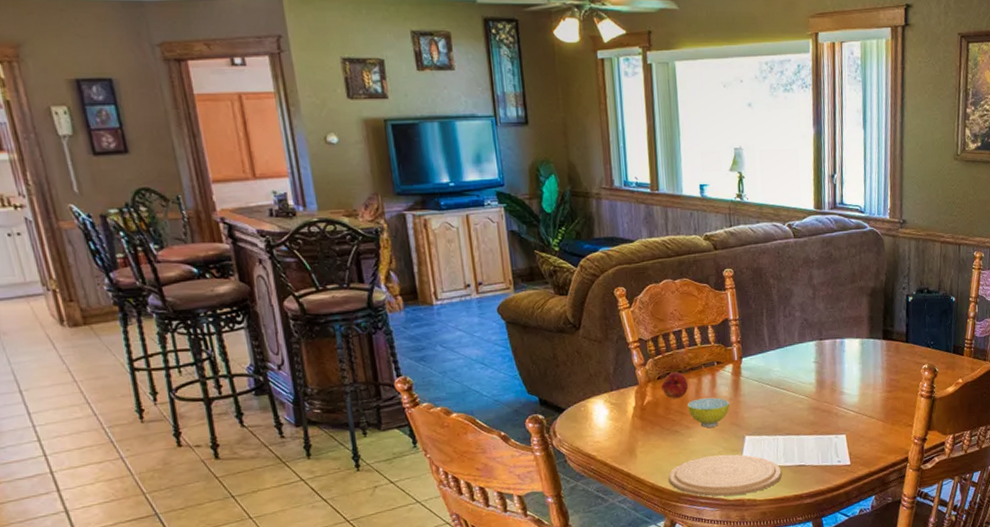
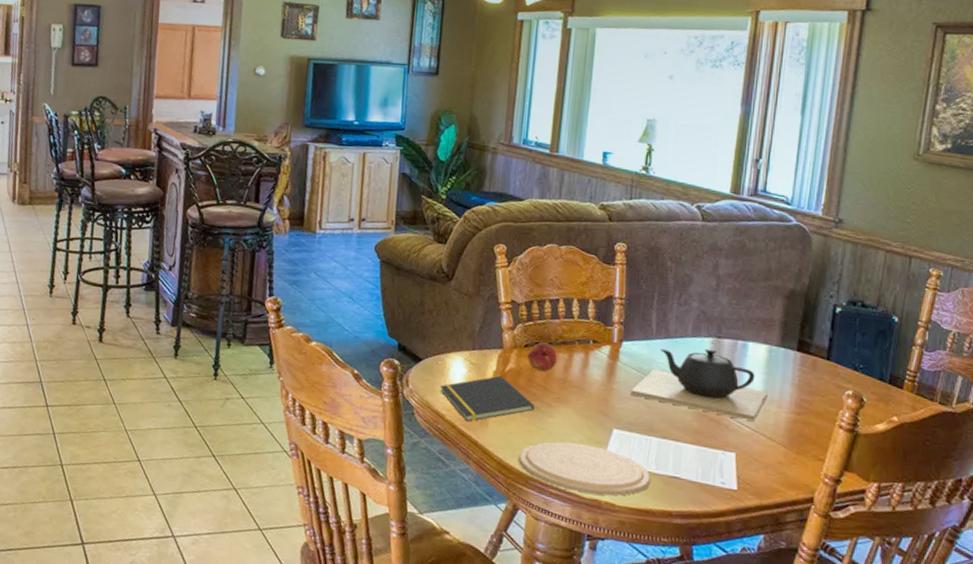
notepad: none [586,409,675,458] -> present [439,375,535,422]
bowl: present [687,397,730,428] -> none [552,376,600,411]
teapot: none [755,351,864,406] -> present [631,348,767,421]

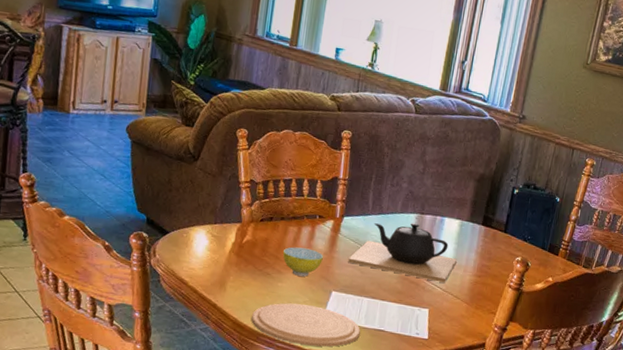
notepad: present [439,375,535,422] -> none [184,246,267,287]
fruit: present [527,342,557,372] -> none [262,217,288,244]
bowl: none [552,376,600,411] -> present [282,247,323,277]

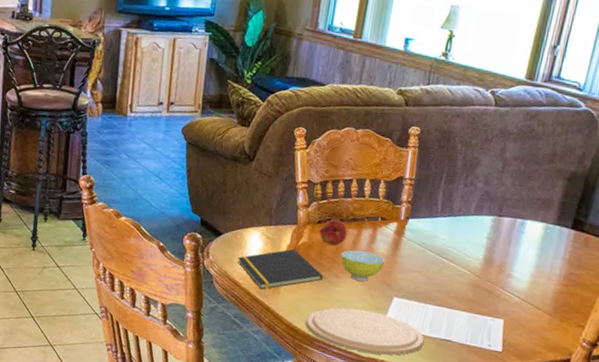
notepad: none [184,246,267,287] -> present [237,248,323,290]
fruit: none [262,217,288,244] -> present [319,219,347,246]
teapot: present [348,223,457,283] -> none [412,226,539,292]

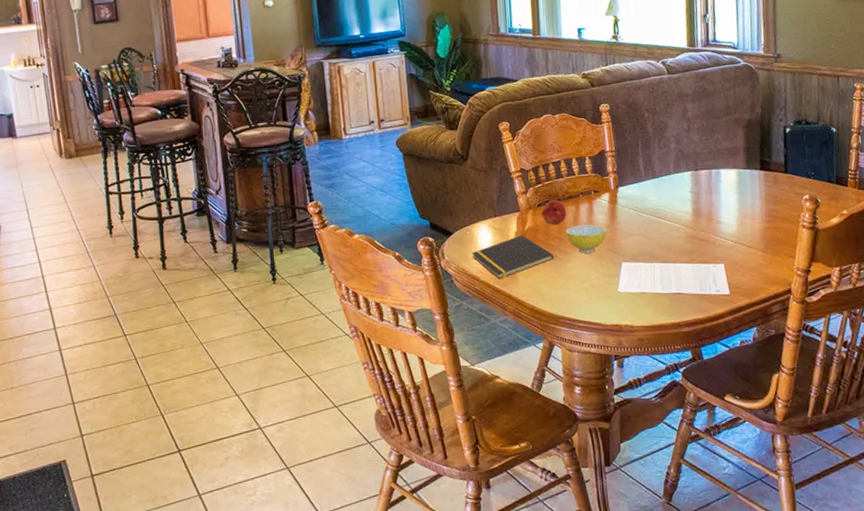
plate: present [306,308,424,355] -> none [548,280,659,321]

